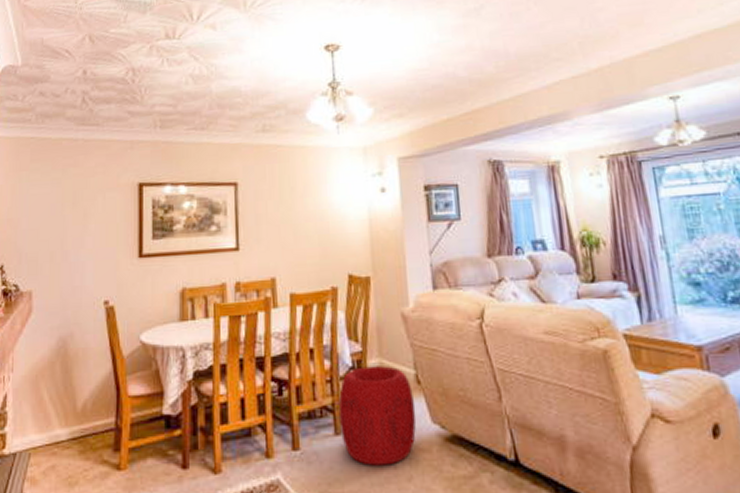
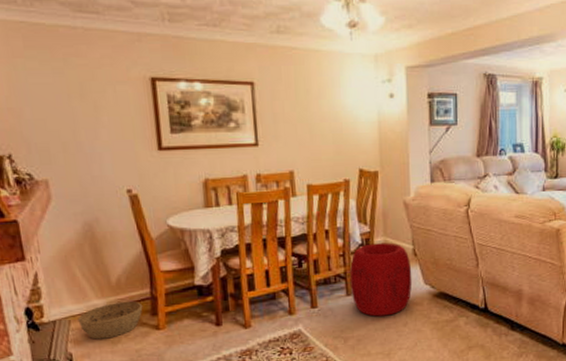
basket: none [38,433,106,479] -> present [78,301,143,340]

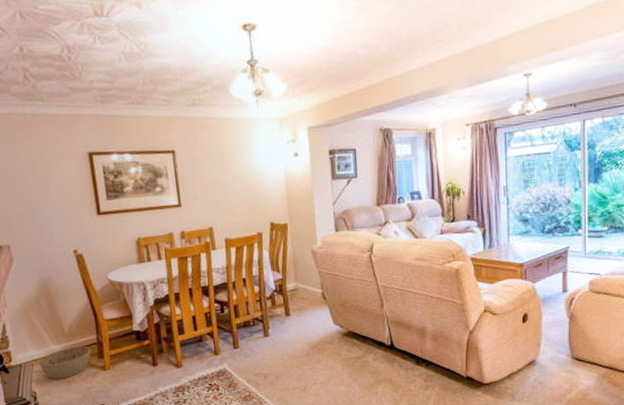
pouf: present [349,242,413,317] -> none [266,288,323,355]

